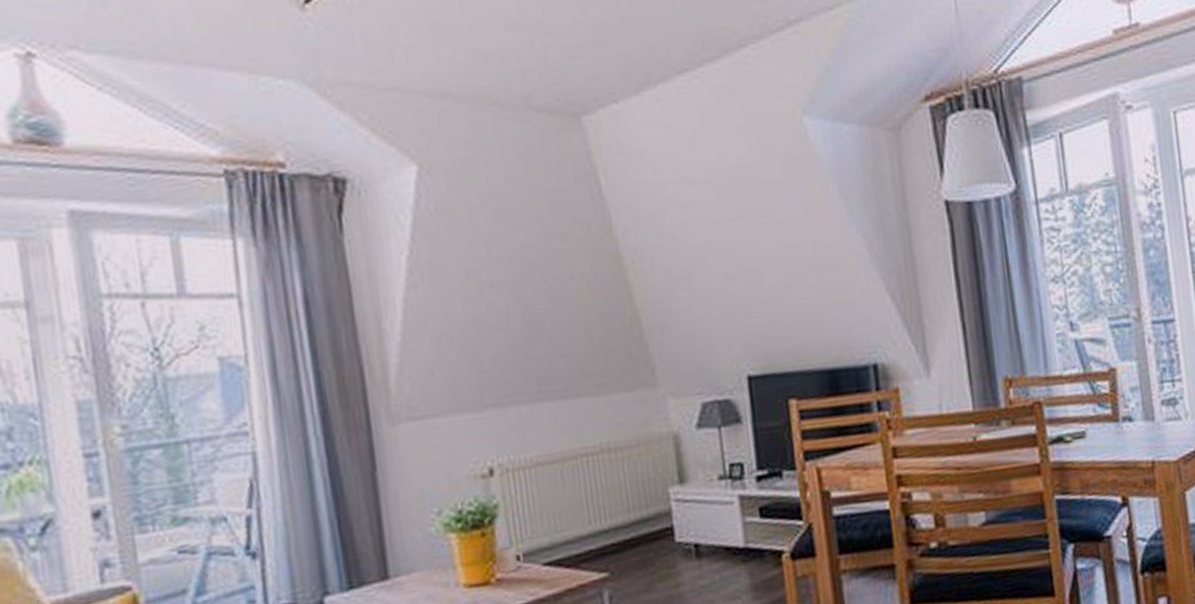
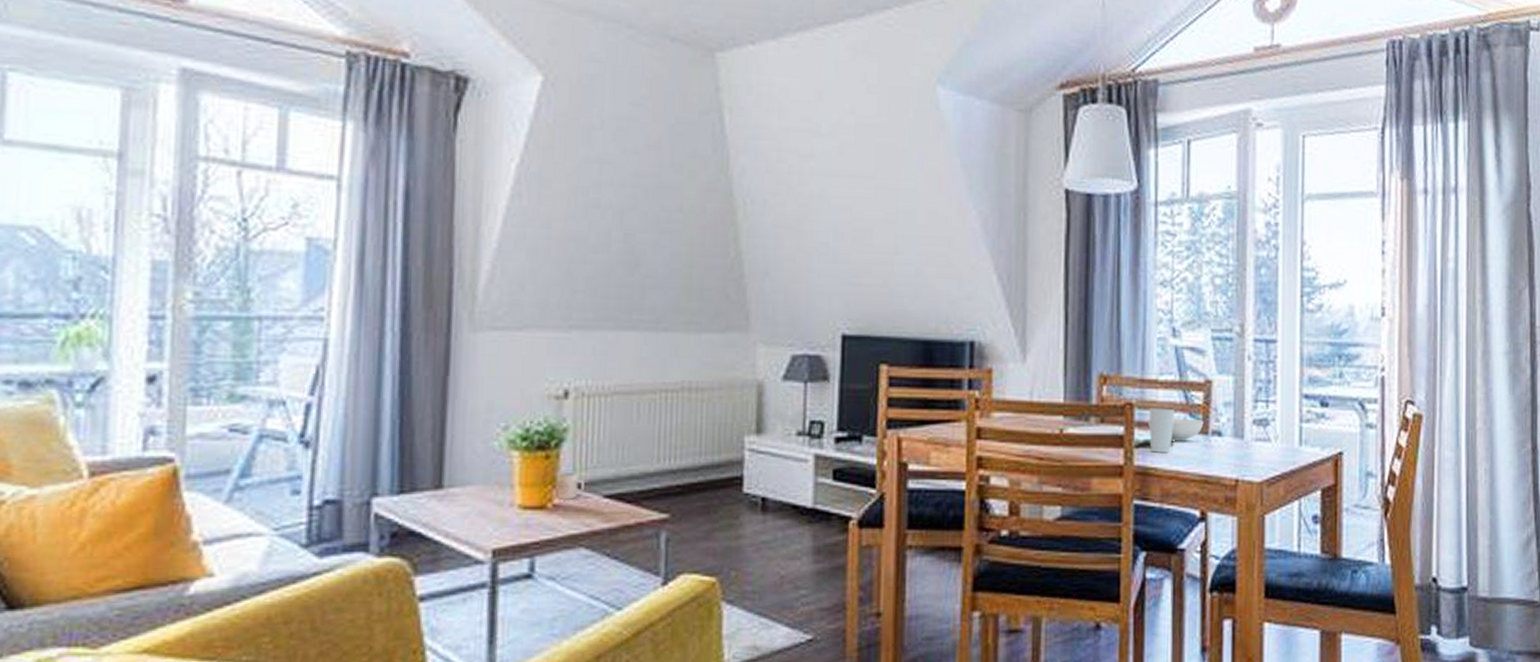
bowl: none [1056,408,1113,433] -> present [1146,418,1204,441]
cup: none [1057,401,1085,447] -> present [1149,408,1175,453]

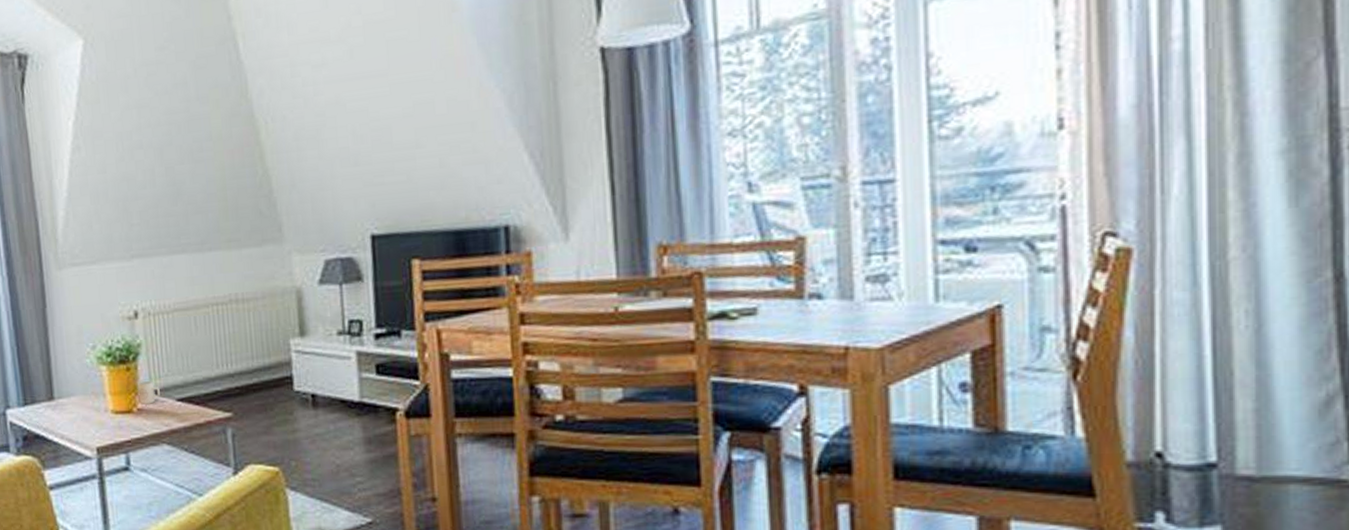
bowl: present [1146,418,1204,441] -> none [720,283,797,310]
cup: present [1149,408,1175,453] -> none [723,273,758,324]

